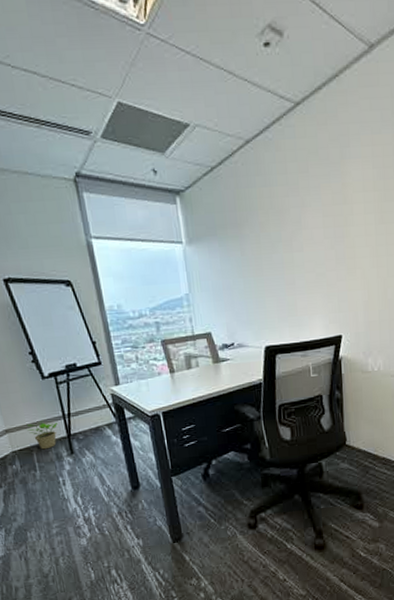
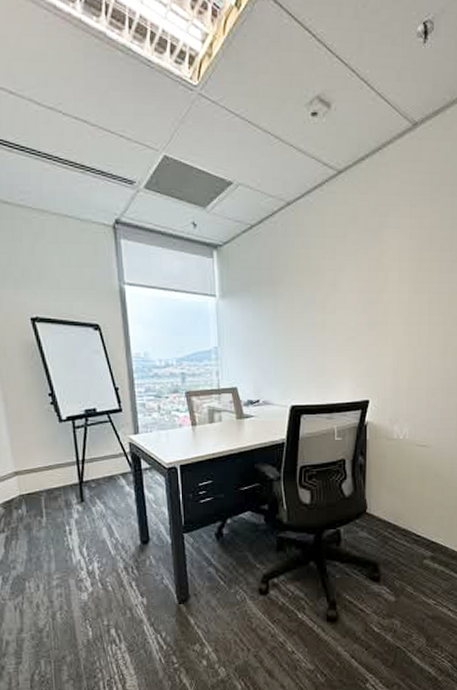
potted plant: present [26,421,58,450] -> none [37,465,70,495]

